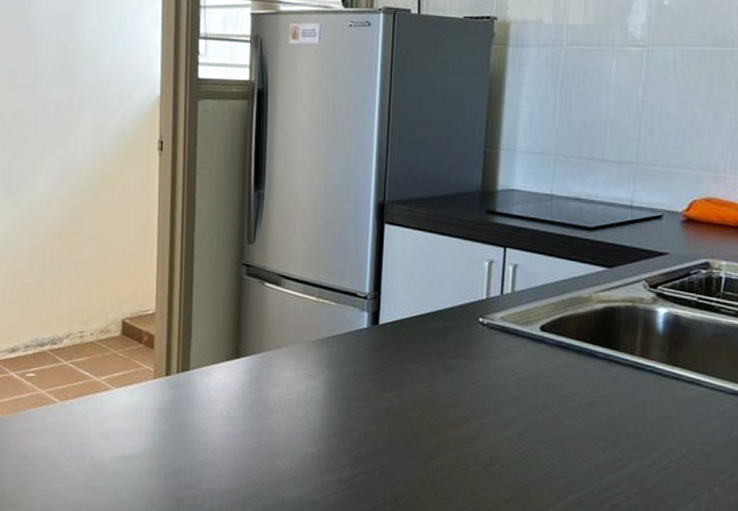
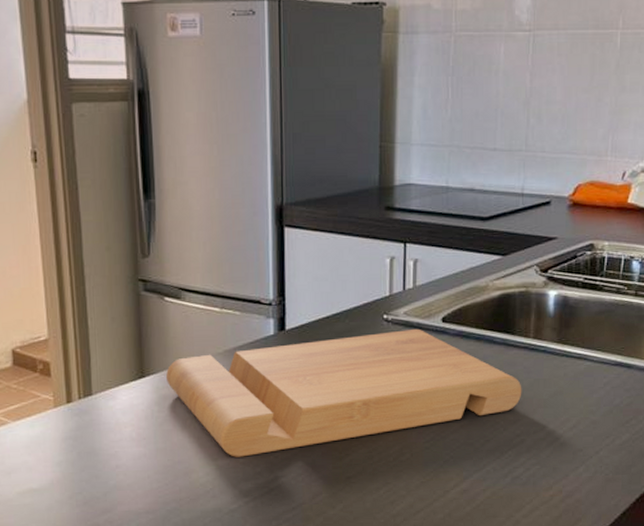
cutting board: none [260,334,626,448] -> present [166,328,522,457]

